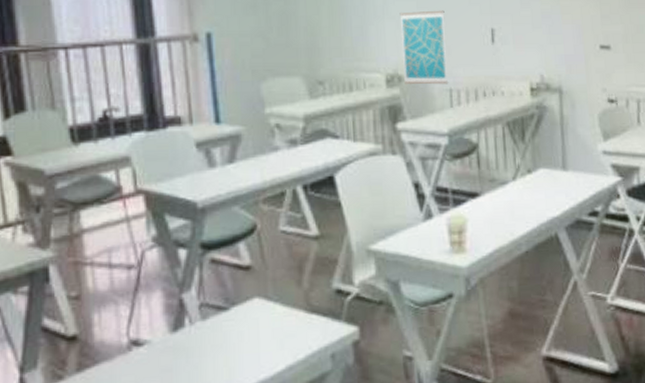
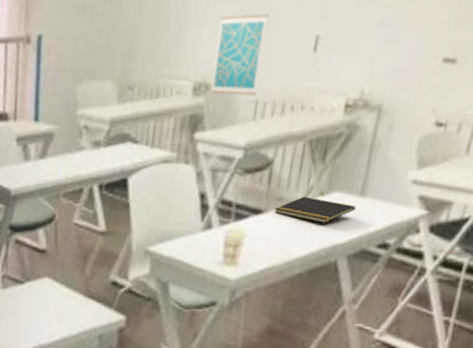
notepad: none [489,175,562,199] -> present [274,196,356,223]

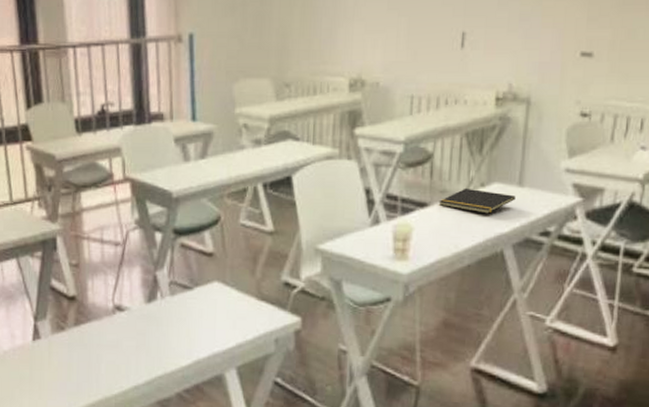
wall art: present [211,14,269,96] -> none [367,12,416,91]

